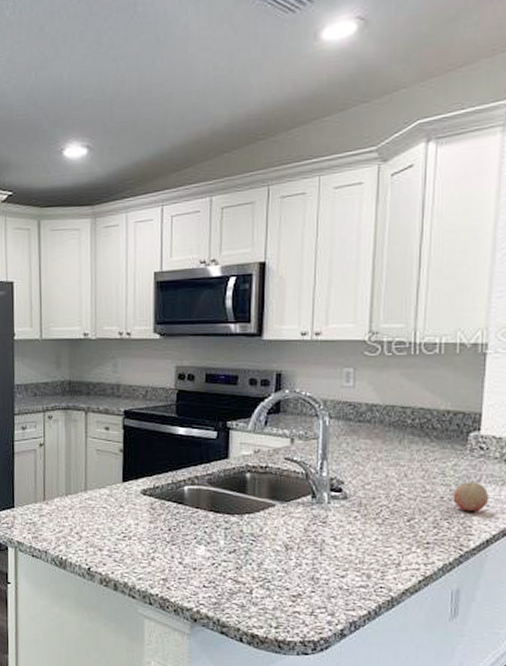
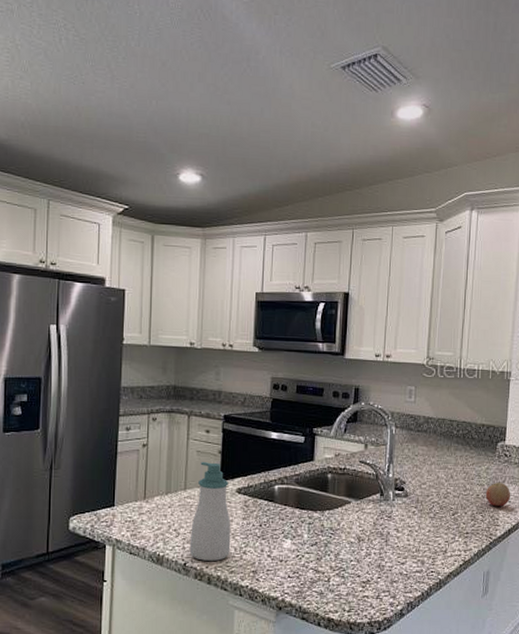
soap bottle: none [93,462,137,567] -> present [189,462,231,561]

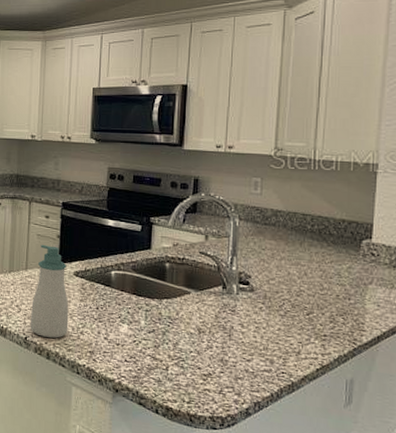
fruit: present [485,483,511,507] -> none [347,284,380,311]

